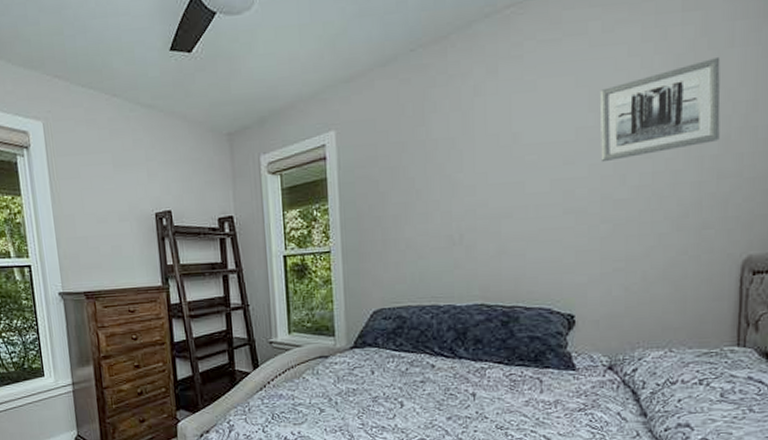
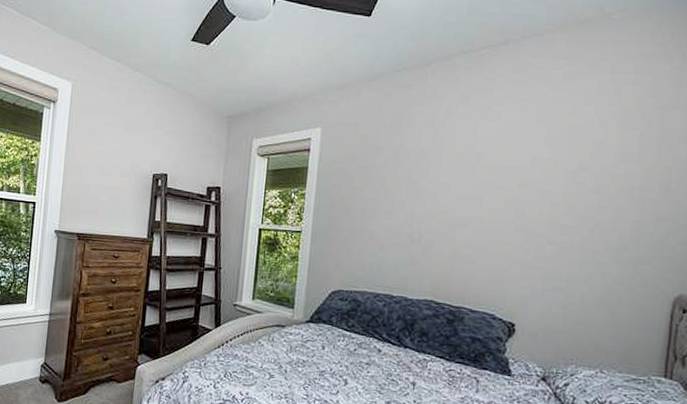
wall art: present [599,56,721,163] -> none [552,115,665,191]

